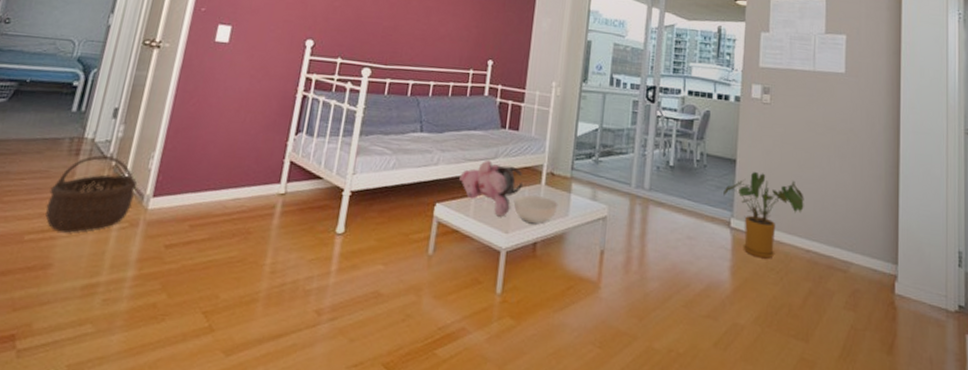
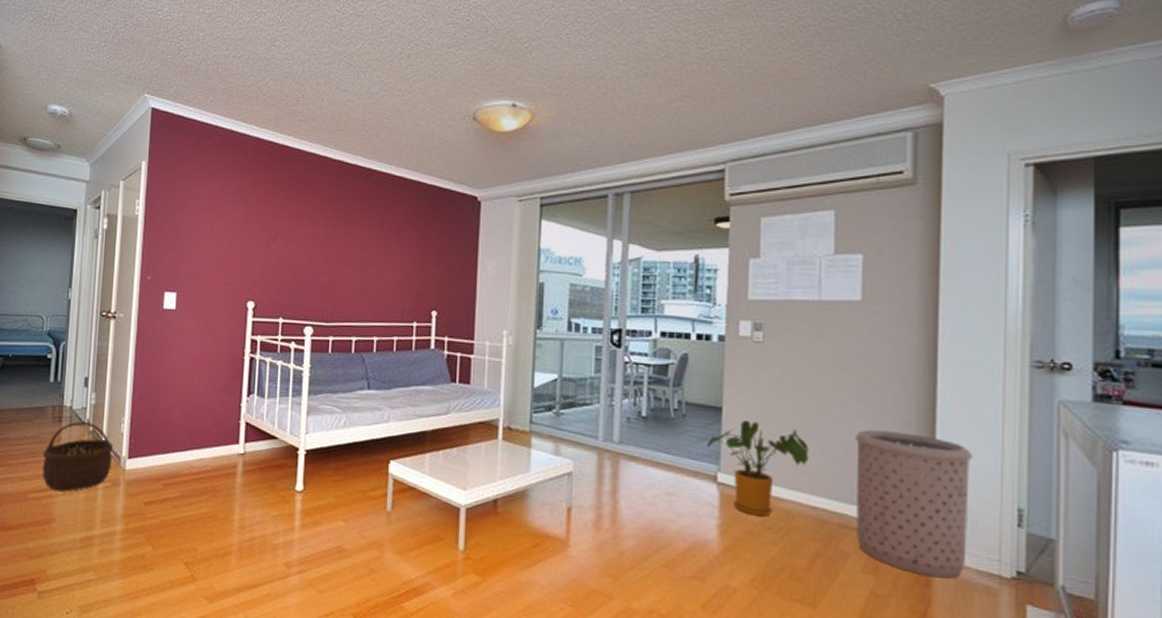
stuffed bear: present [459,160,523,217] -> none [412,415,478,473]
bowl: present [513,195,558,225] -> none [470,451,518,481]
laundry basket: none [839,182,926,313] -> present [855,430,973,579]

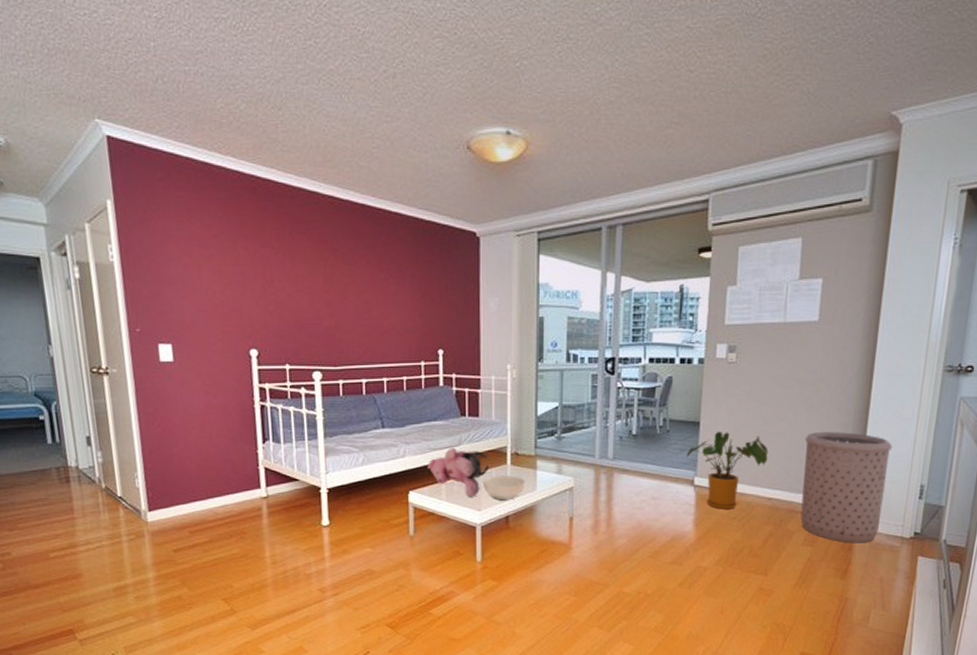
wicker basket: present [42,421,114,491] -> none [55,480,133,548]
stuffed bear: none [412,415,478,473] -> present [428,447,489,497]
bowl: none [470,451,518,481] -> present [482,476,525,501]

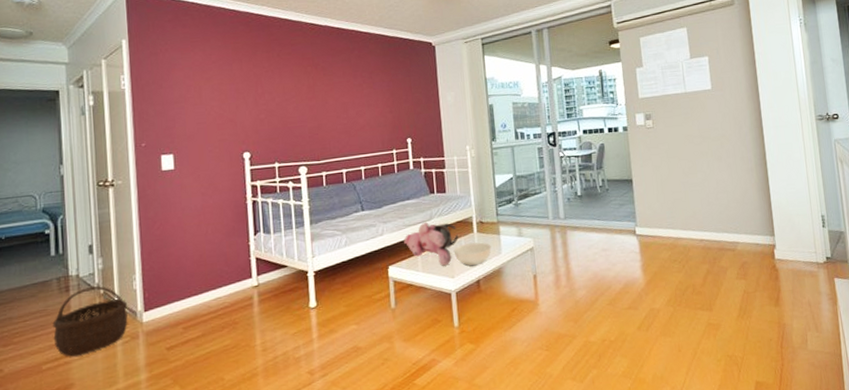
wicker basket: none [55,480,133,548] -> present [52,286,128,356]
house plant: present [687,431,768,510] -> none [626,185,694,254]
laundry basket: present [800,432,893,543] -> none [720,176,797,273]

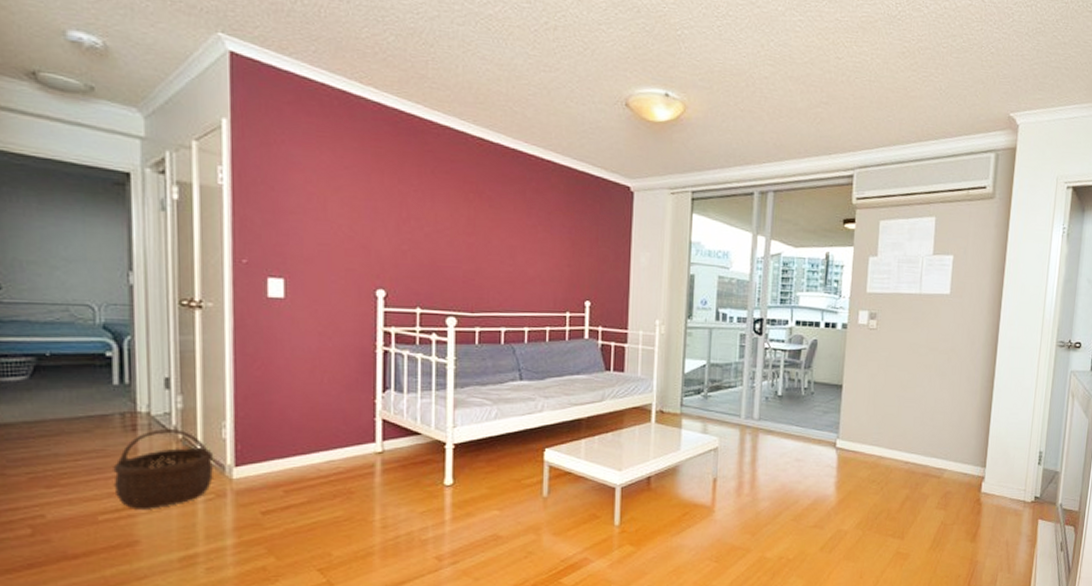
stuffed bear: present [404,222,458,266] -> none [567,403,632,456]
bowl: present [453,242,492,267] -> none [624,434,670,460]

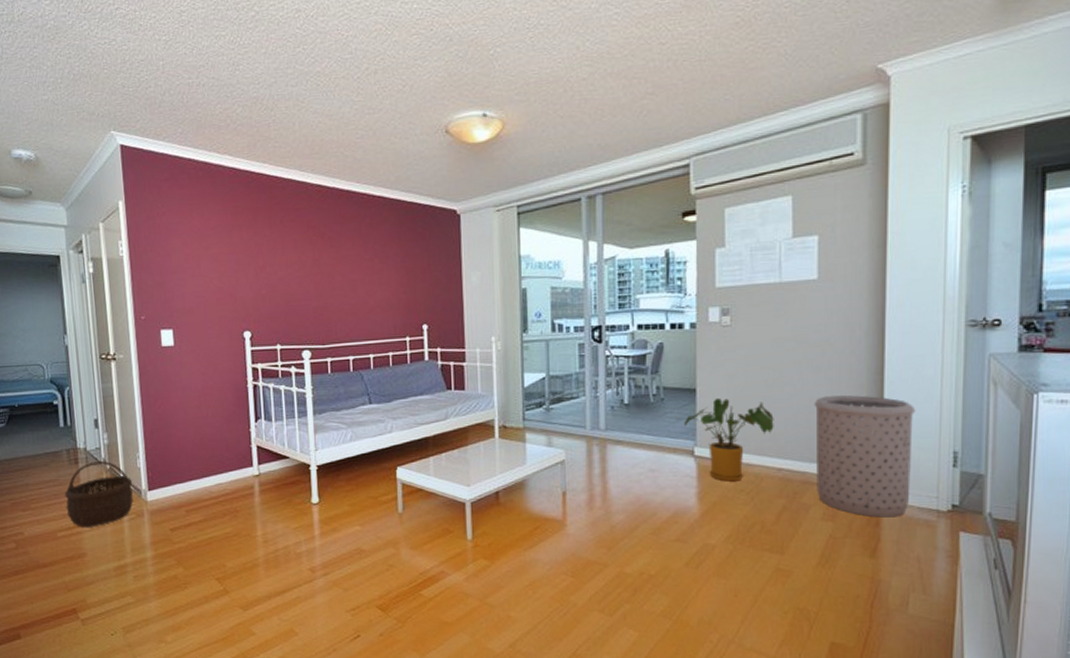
house plant: none [830,394,905,472] -> present [684,397,774,482]
laundry basket: none [934,399,1015,507] -> present [814,395,916,518]

